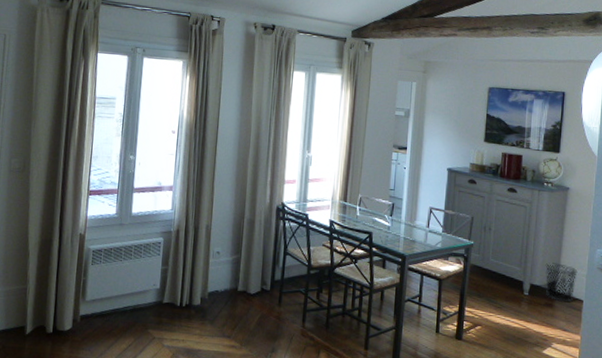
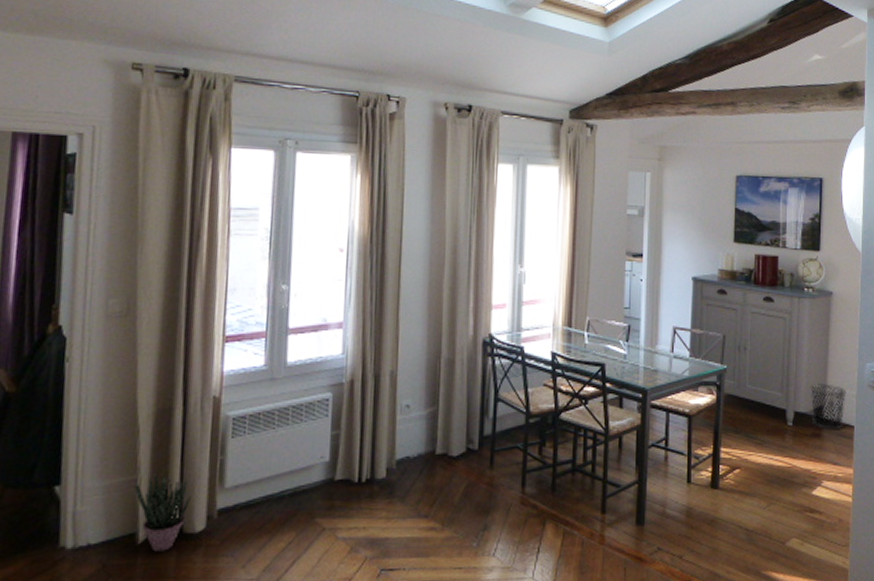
potted plant: none [25,284,62,342] -> present [134,472,191,552]

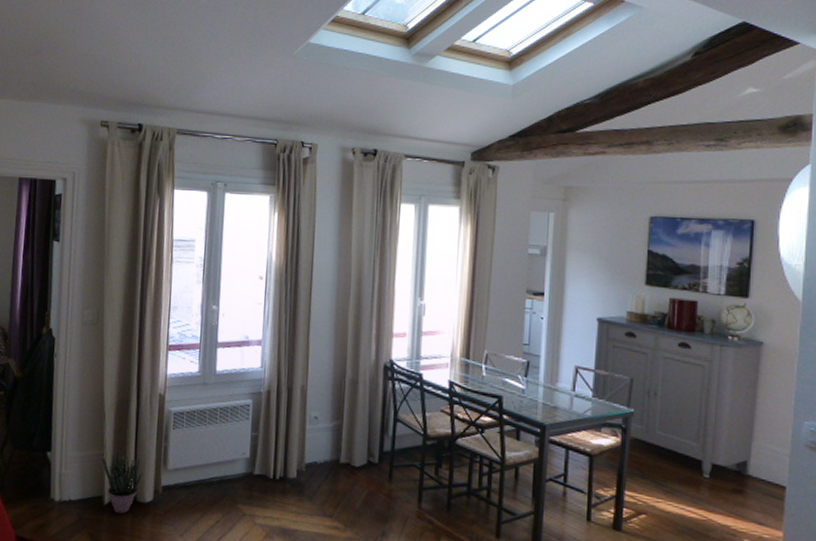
waste bin: present [810,384,847,430] -> none [732,437,778,489]

